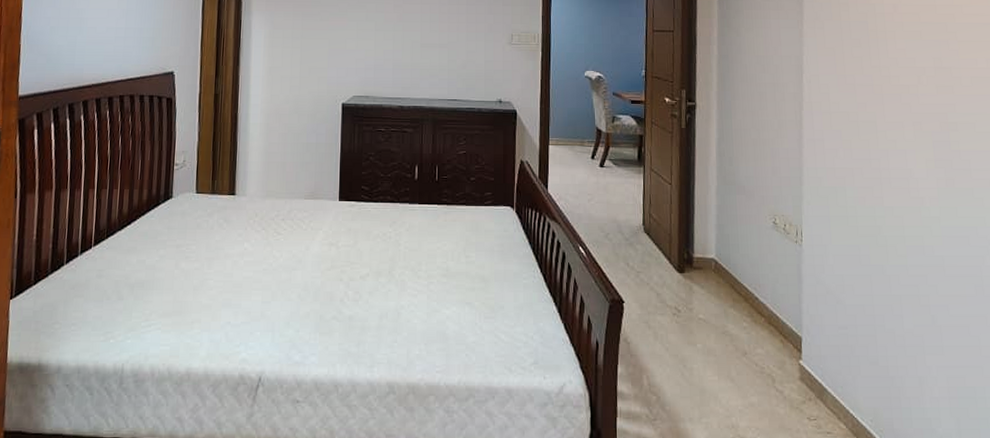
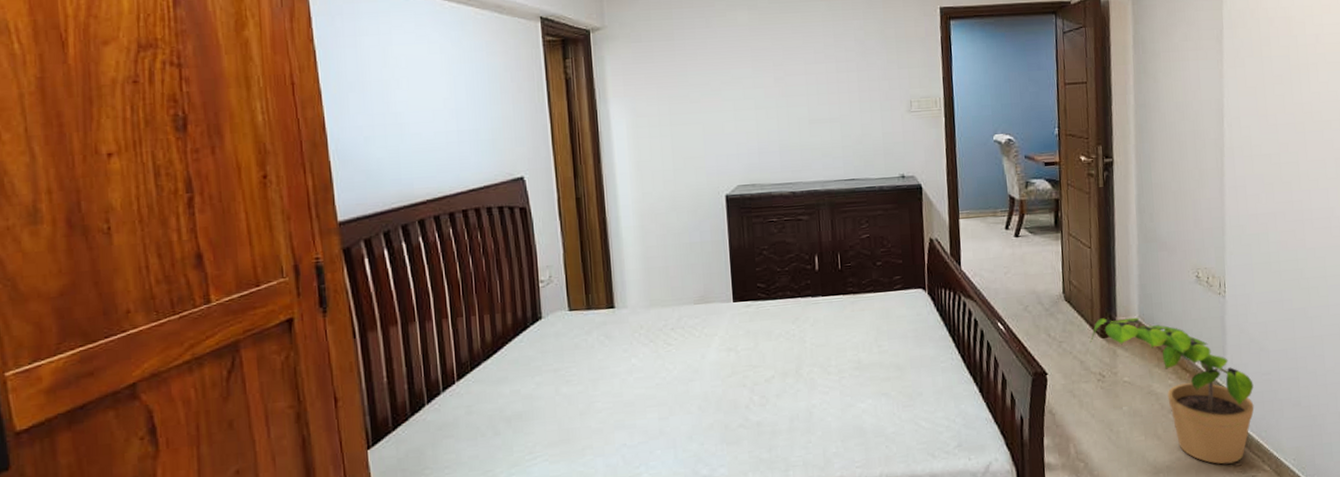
potted plant: none [667,253,830,416] -> present [1090,317,1254,464]

